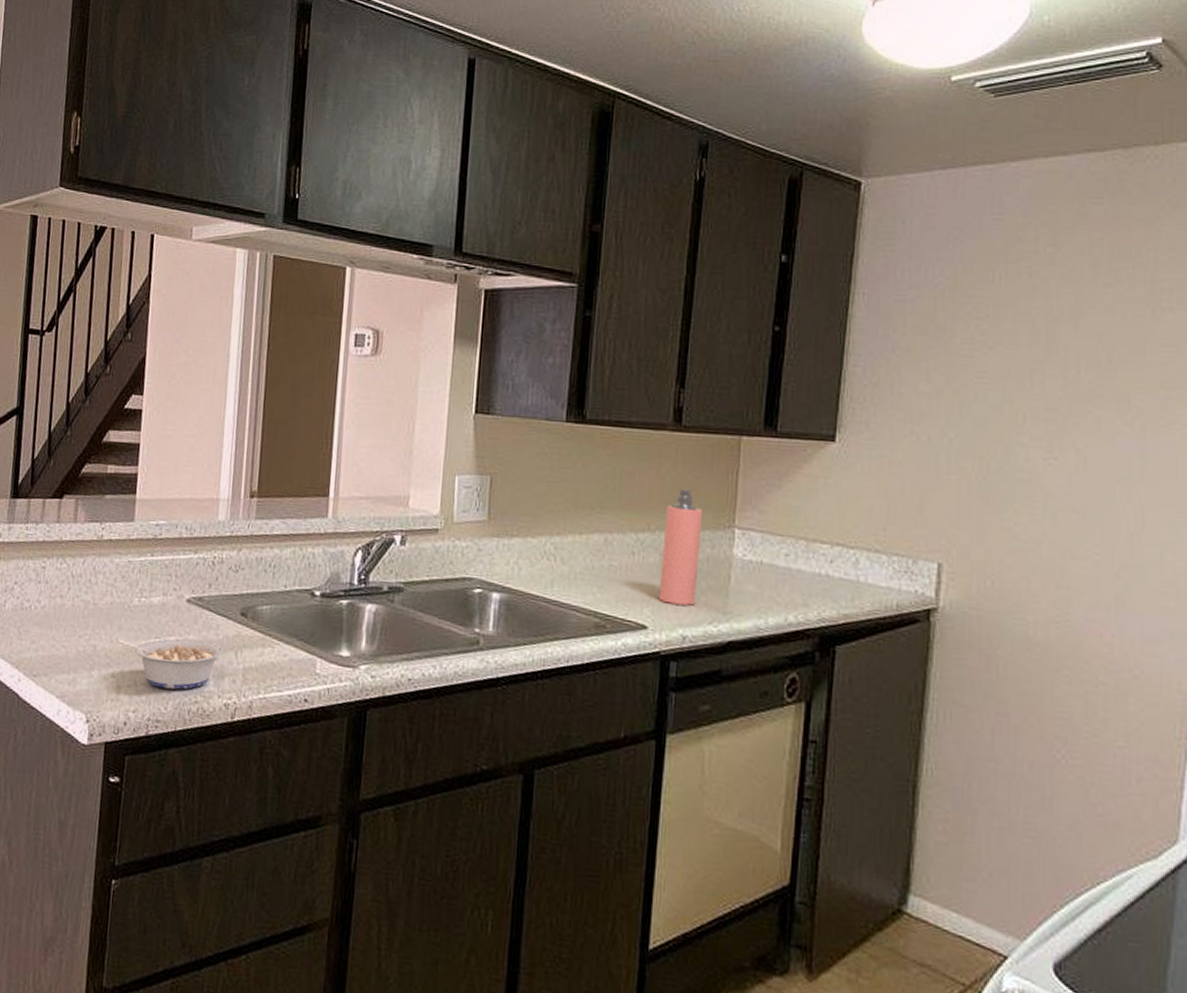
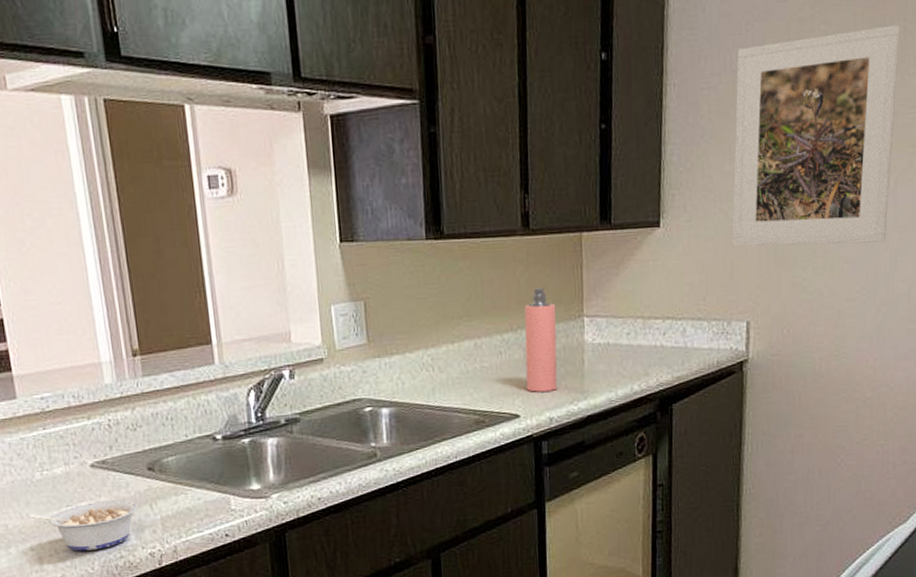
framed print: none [923,254,1150,496] -> present [731,25,900,247]

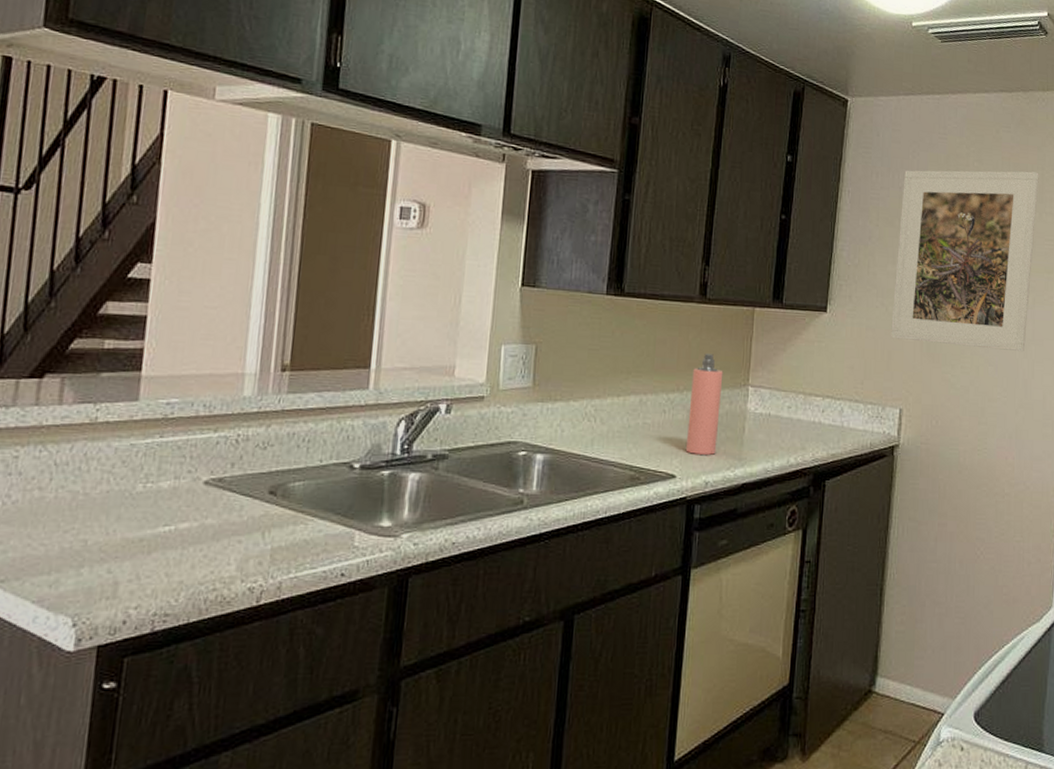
legume: present [29,500,139,551] -> none [116,524,249,579]

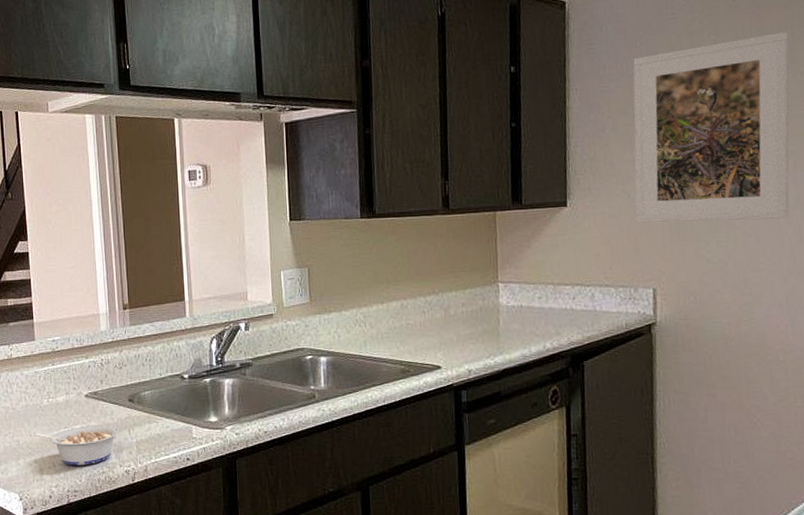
legume: none [116,524,249,579] -> present [36,425,120,466]
spray bottle: present [685,354,723,455] -> none [445,258,475,347]

